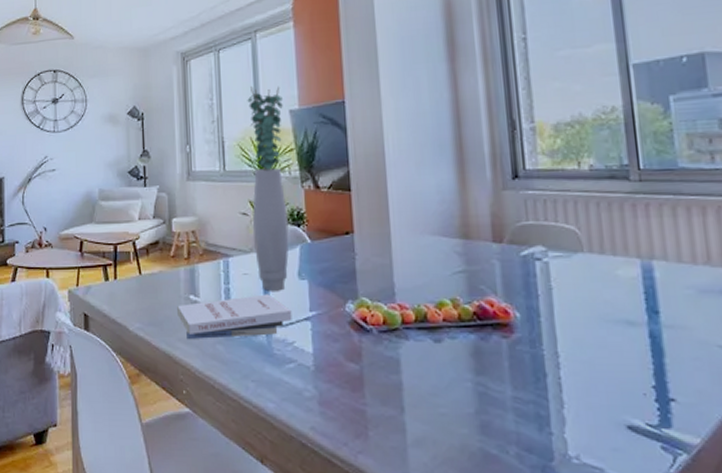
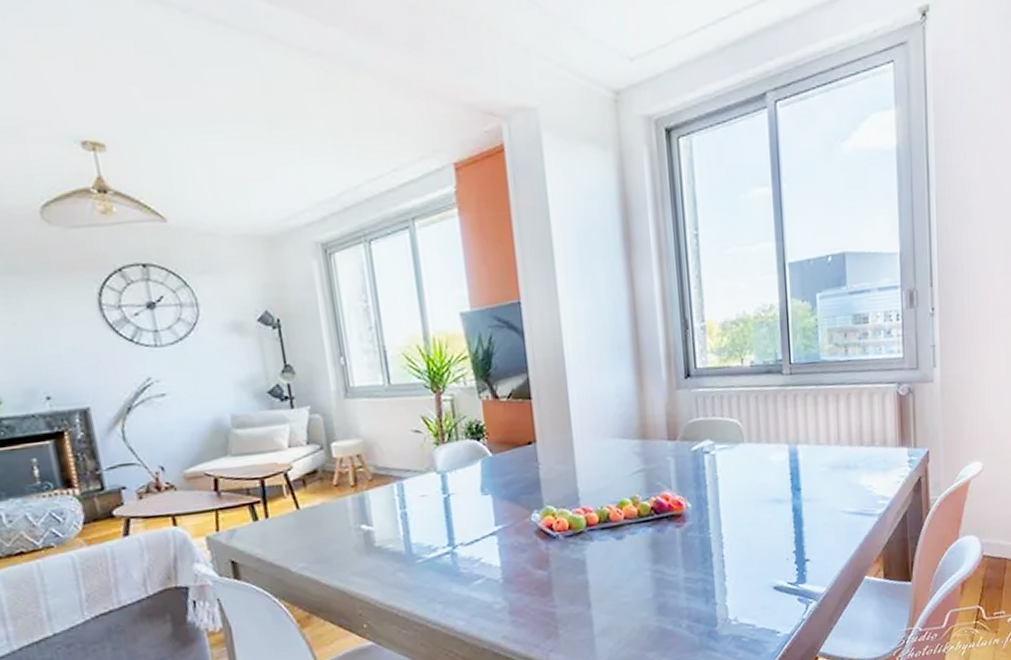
books: present [177,294,292,339] -> none [347,513,478,571]
vase: present [247,86,289,291] -> none [409,285,470,511]

